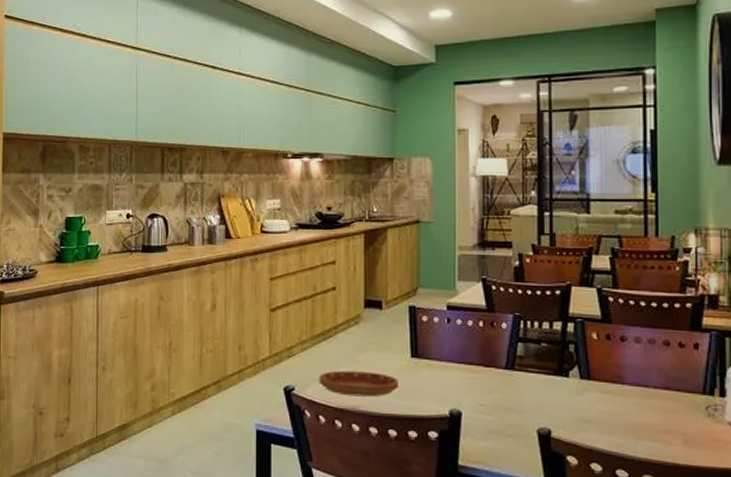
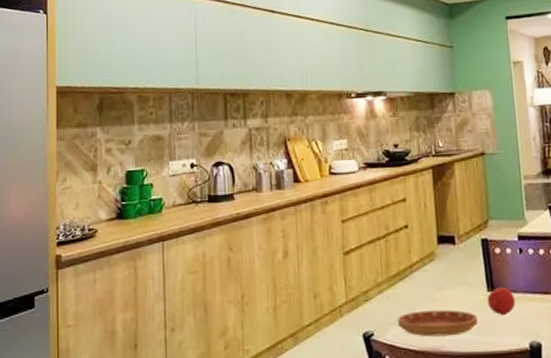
fruit: none [410,354,438,382] -> present [487,286,515,316]

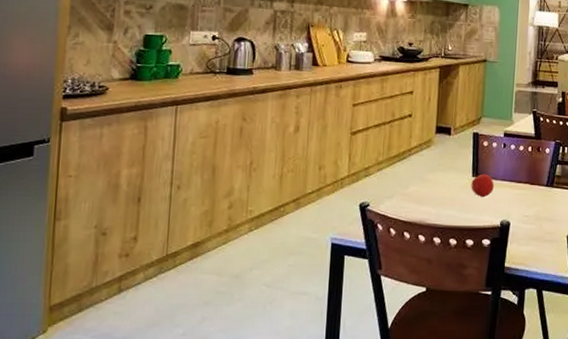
saucer: present [398,309,477,337] -> none [392,188,460,211]

